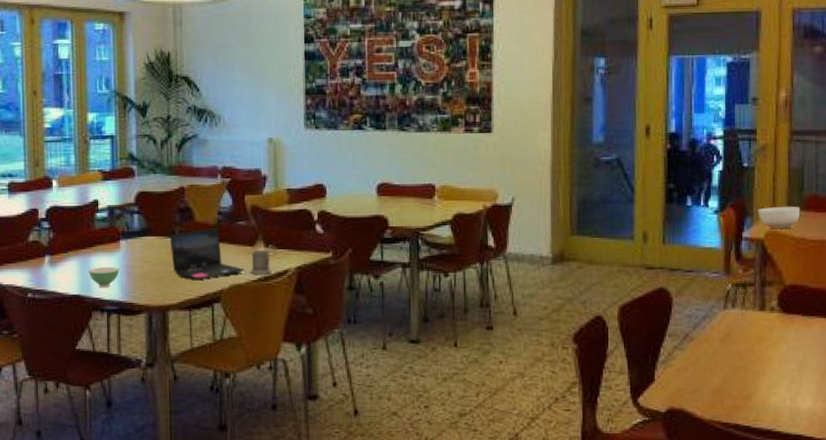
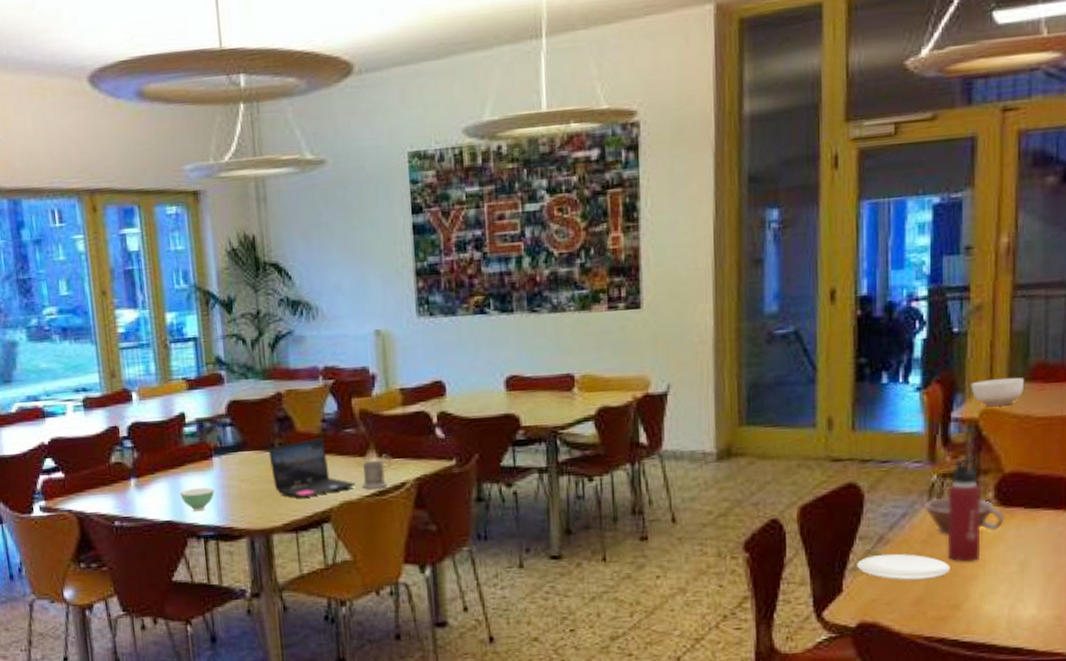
plate: none [667,349,743,374] -> present [857,553,950,581]
cup: none [722,302,786,336] -> present [925,495,1005,535]
water bottle: none [739,270,768,359] -> present [947,456,982,562]

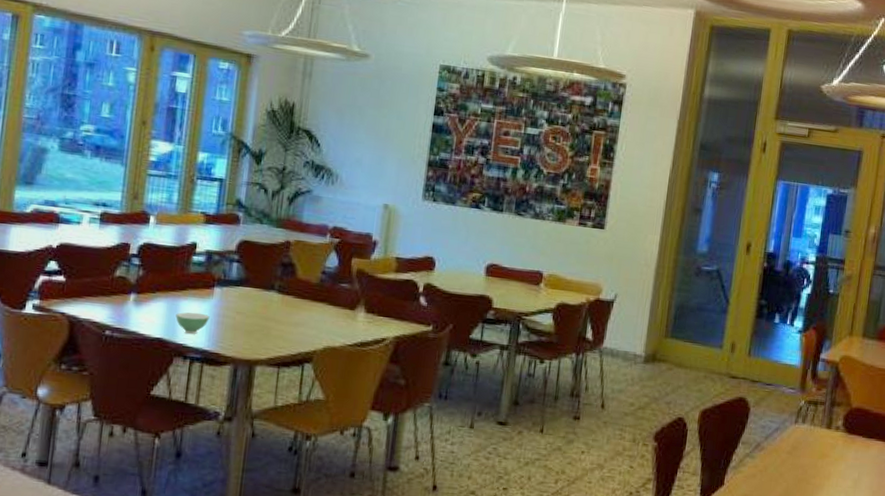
laptop: present [268,438,356,498] -> none [266,287,341,338]
mug: present [362,454,392,490] -> none [347,311,377,340]
plate: present [857,553,950,581] -> none [737,458,805,484]
cup: present [925,495,1005,535] -> none [793,418,848,452]
water bottle: present [947,456,982,562] -> none [804,390,836,474]
bowl: present [970,377,1025,407] -> none [836,333,874,356]

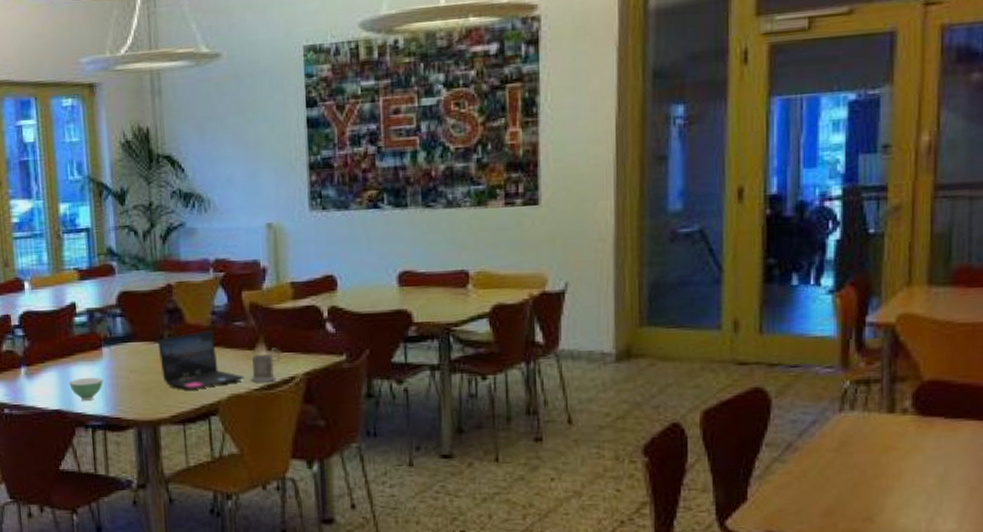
laptop: none [266,287,341,338] -> present [157,331,244,390]
mug: none [347,311,377,340] -> present [251,348,281,383]

